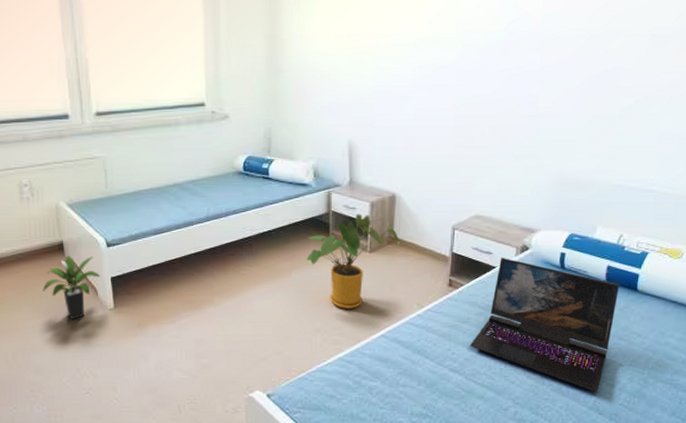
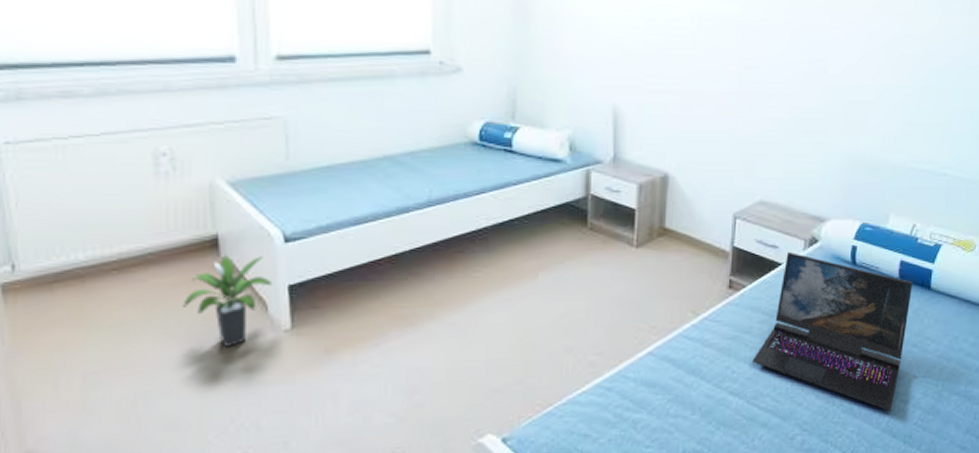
house plant: present [305,214,400,309] -> none [556,198,672,320]

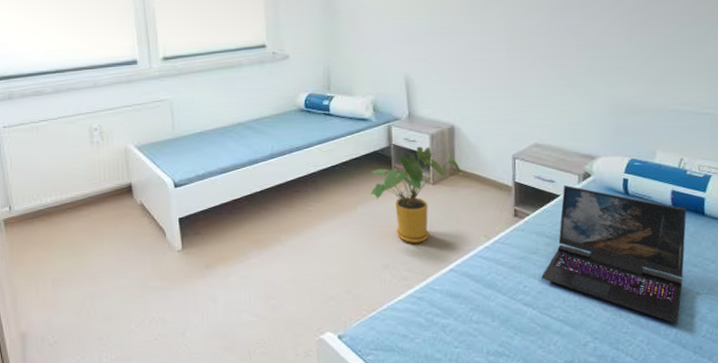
potted plant: present [182,255,273,348] -> none [111,197,169,263]
house plant: none [556,198,672,320] -> present [370,146,462,243]

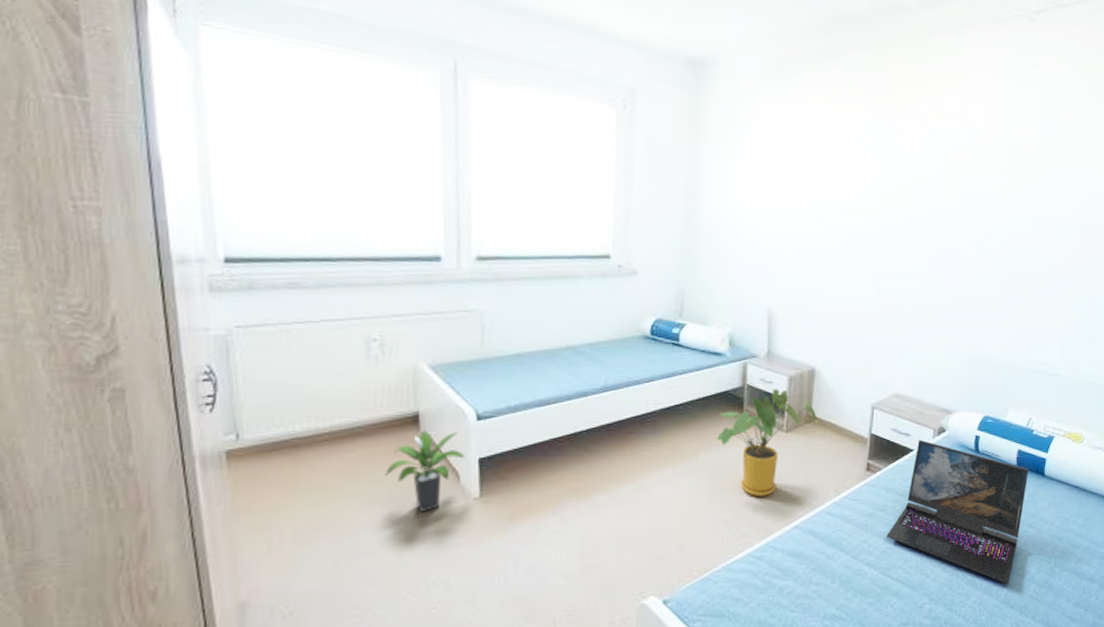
potted plant: none [111,197,169,263] -> present [385,430,466,513]

